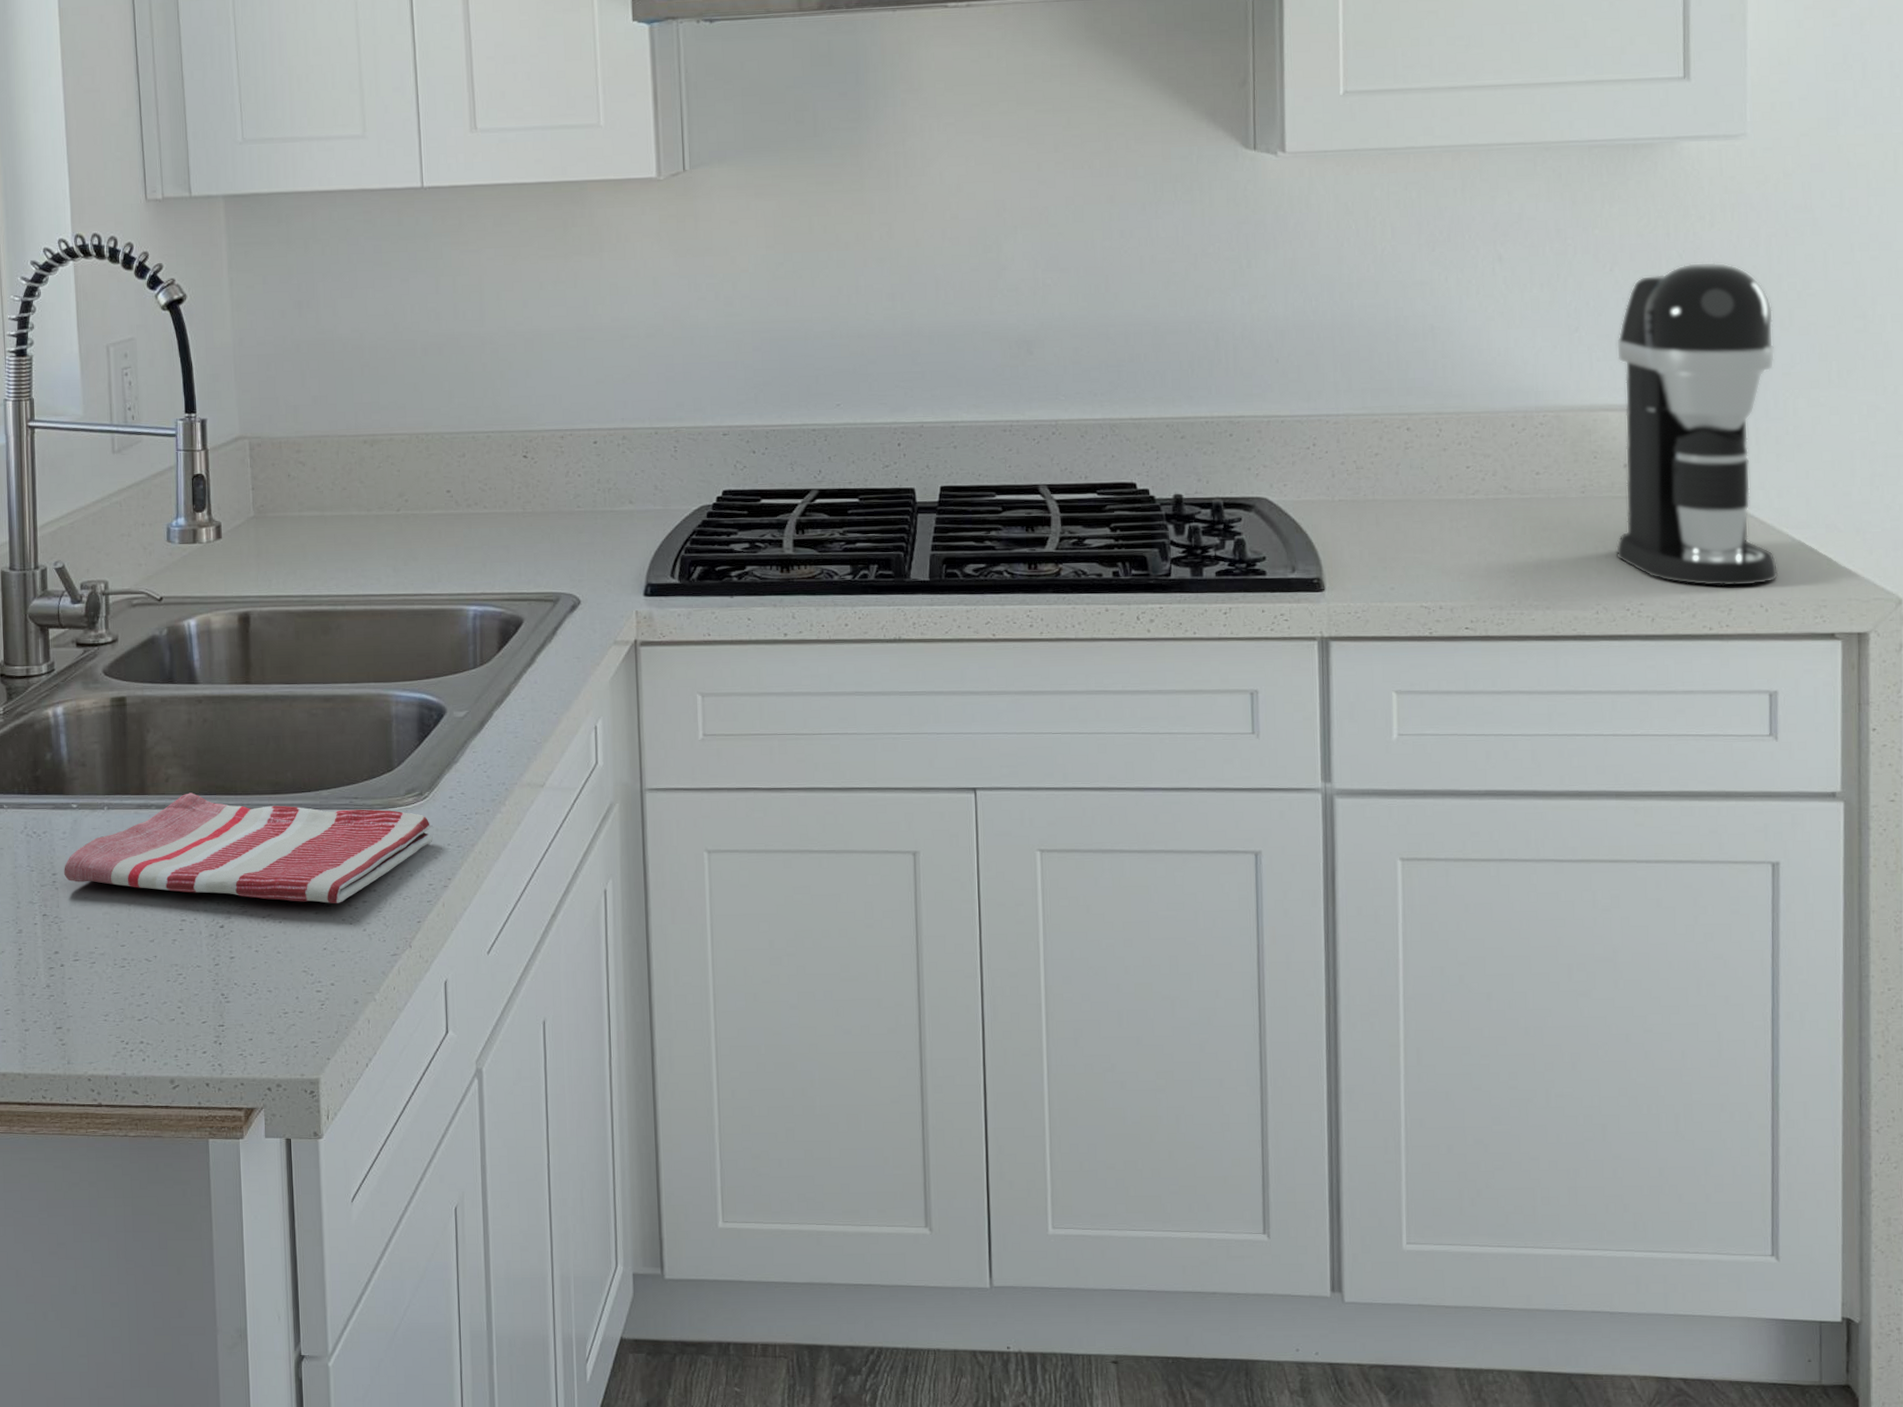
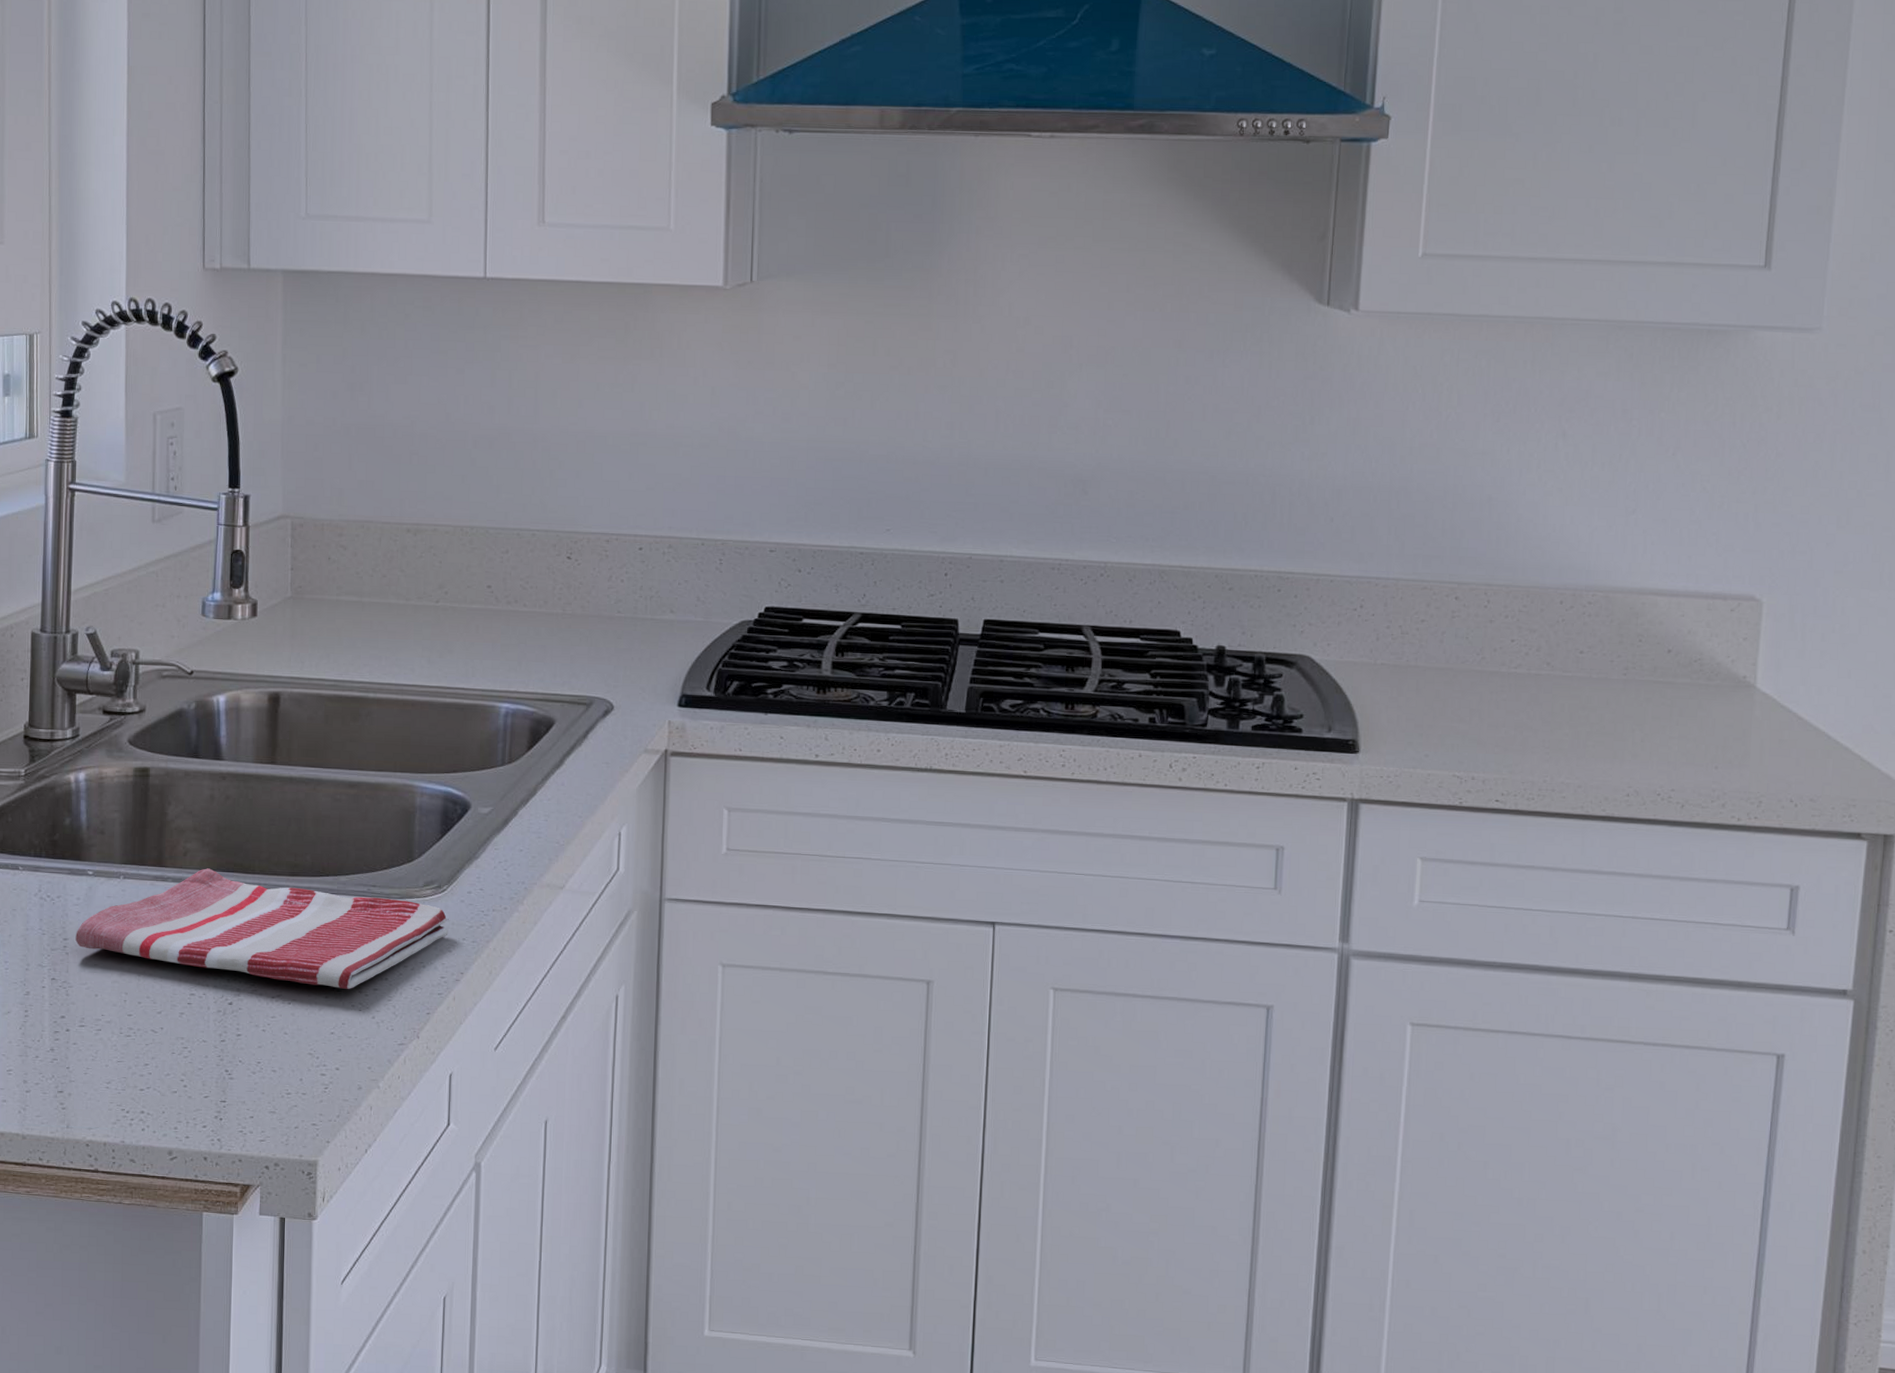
coffee maker: present [1615,262,1779,587] -> none [1651,453,1831,780]

